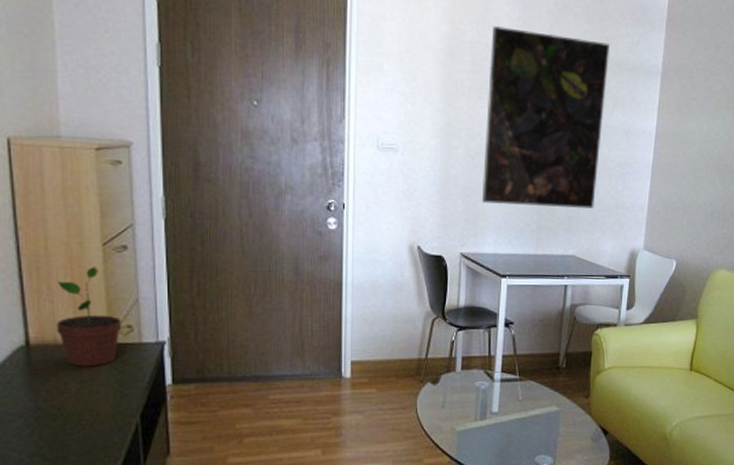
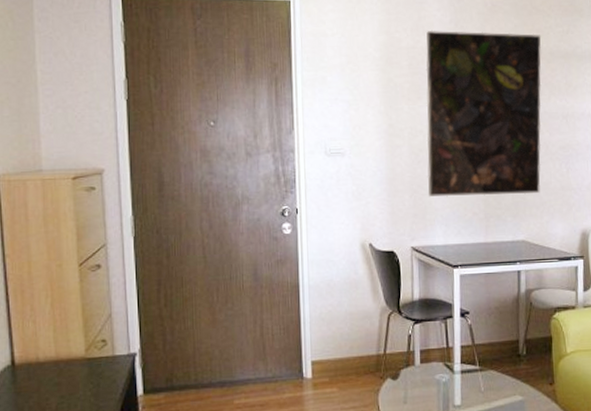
potted plant: present [56,266,122,367] -> none [38,285,97,382]

